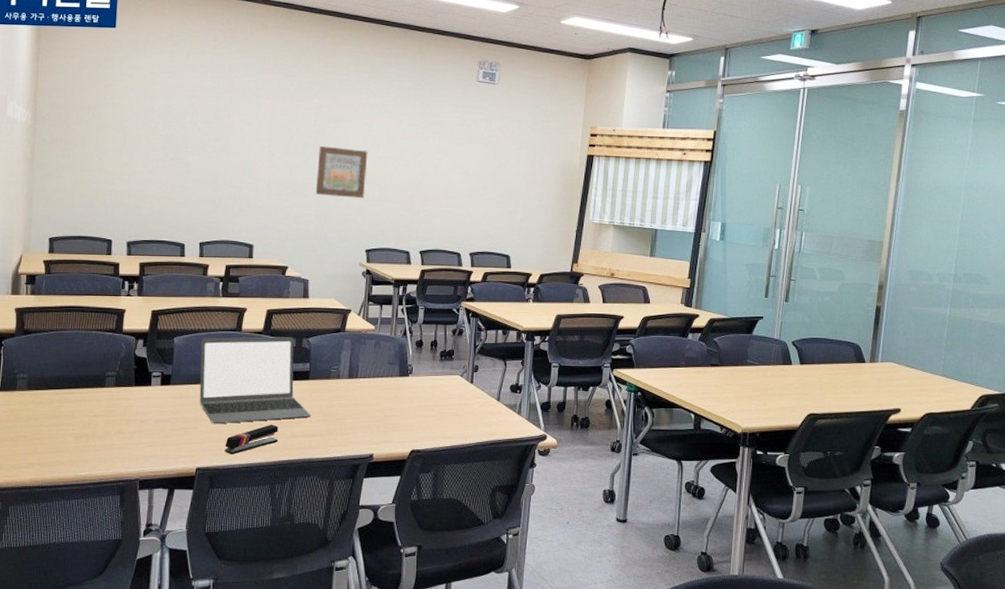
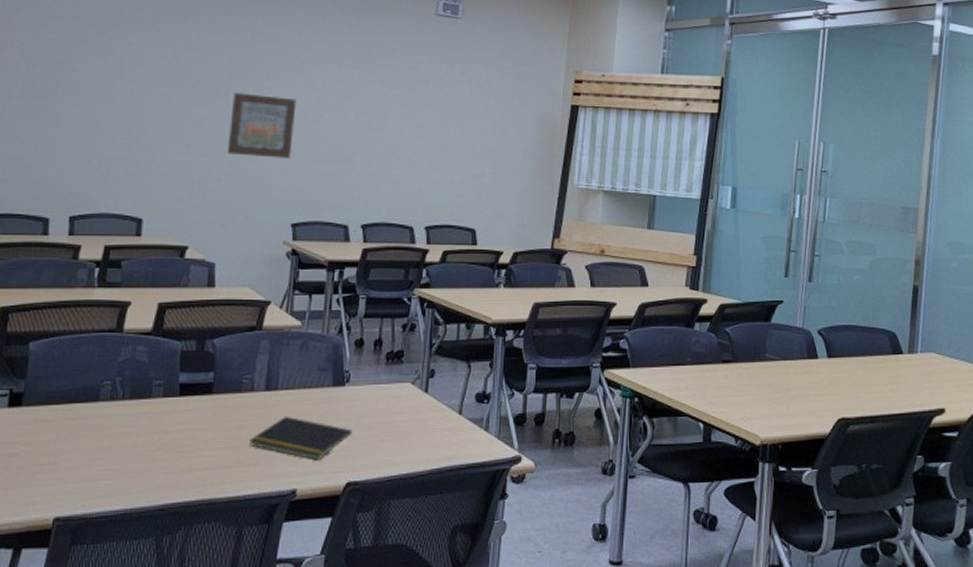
laptop: present [199,337,311,424] -> none [61,338,214,458]
stapler: present [224,424,279,455] -> none [94,454,170,498]
notepad: none [337,398,415,433] -> present [249,416,353,460]

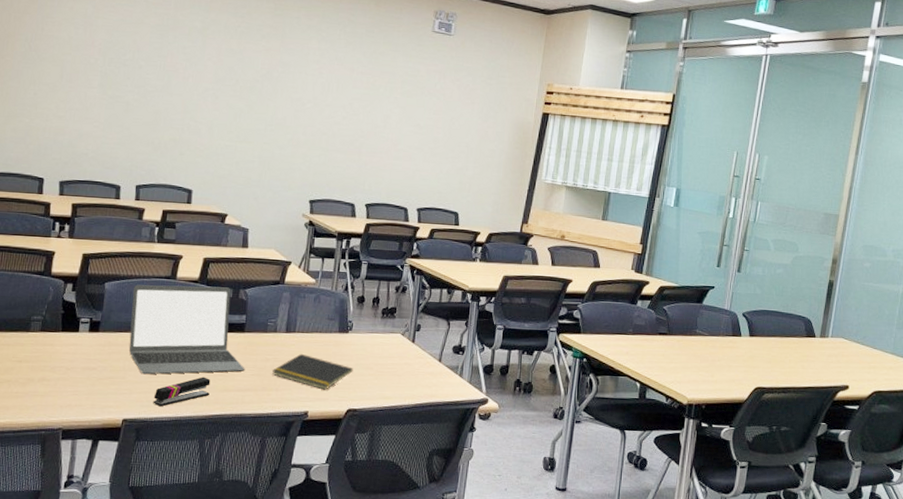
laptop: none [61,338,214,458] -> present [128,284,245,375]
stapler: none [94,454,170,498] -> present [153,376,211,407]
wall art: present [226,93,297,158] -> none [259,91,316,147]

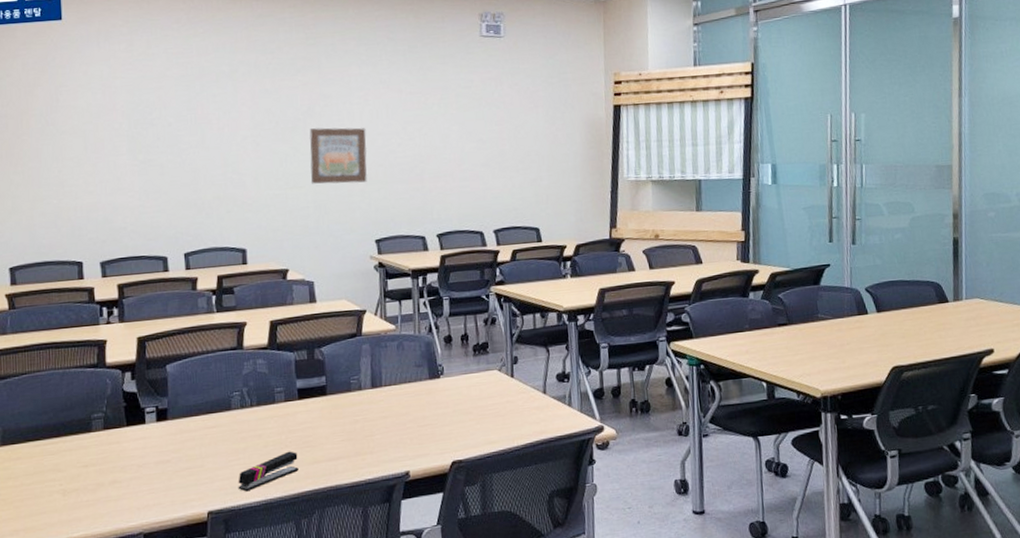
laptop: present [128,284,245,375] -> none [197,349,334,459]
wall art: none [259,91,316,147] -> present [309,127,367,184]
notepad: present [272,353,353,390] -> none [363,408,452,445]

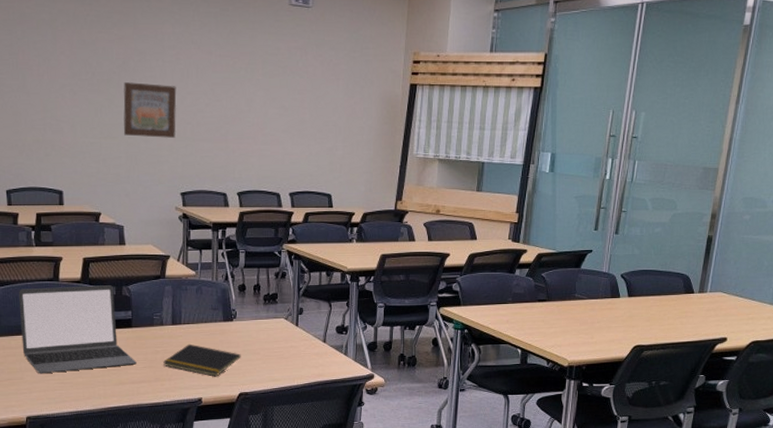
laptop: none [197,349,334,459] -> present [18,285,137,374]
stapler: present [238,451,299,492] -> none [53,372,106,403]
notepad: none [363,408,452,445] -> present [163,344,241,377]

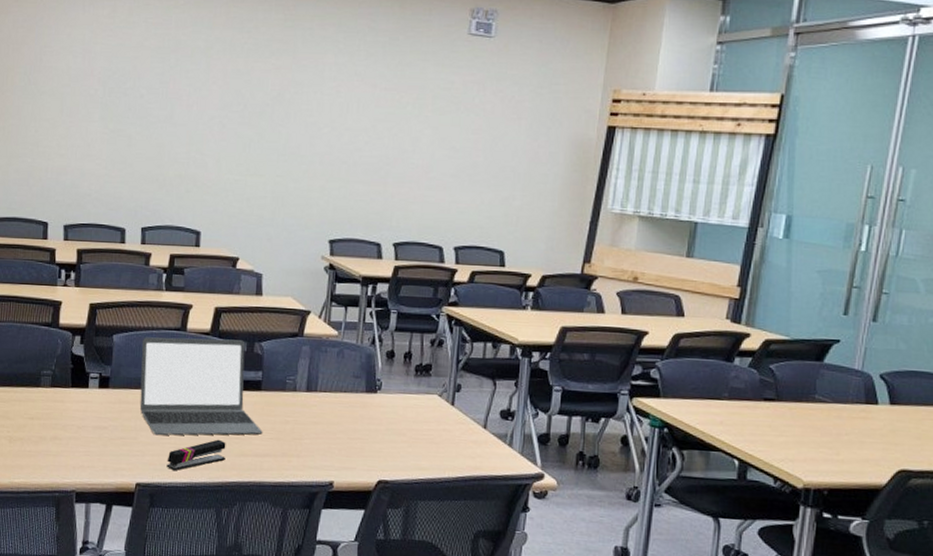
stapler: none [53,372,106,403] -> present [166,439,226,471]
wall art: present [123,82,177,138] -> none [271,116,334,178]
notepad: present [163,344,241,377] -> none [293,415,384,458]

